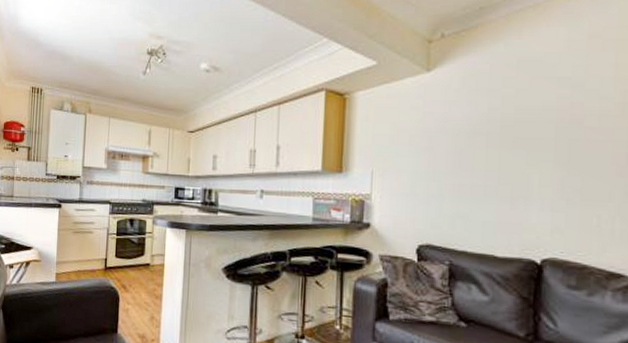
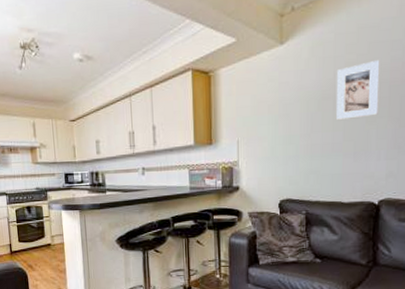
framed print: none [490,96,544,160] -> present [336,59,380,120]

